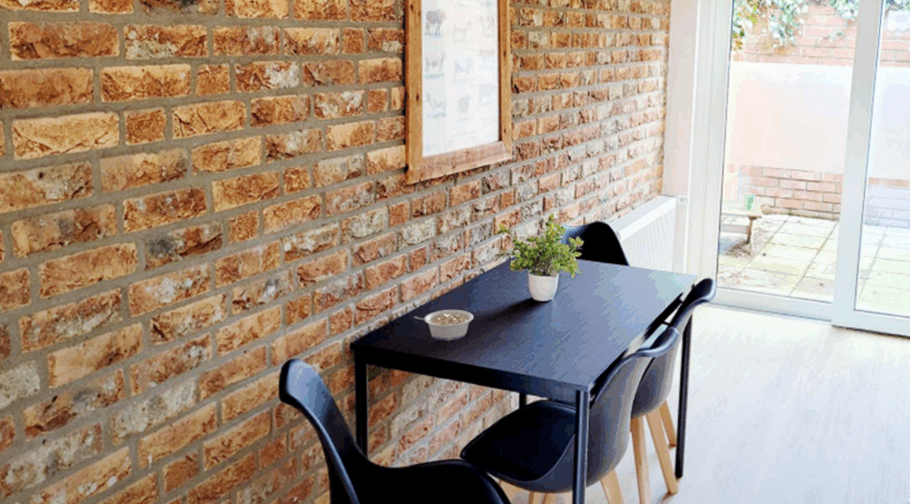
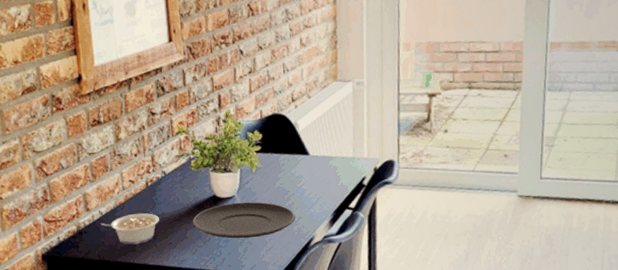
plate: none [506,307,611,345] -> present [192,201,296,239]

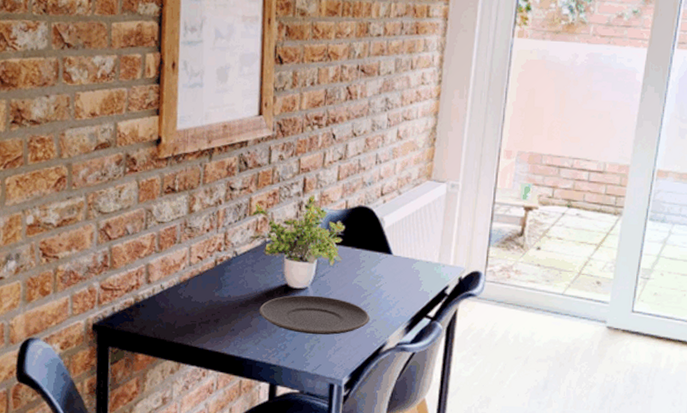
legume: present [100,213,159,245] -> none [160,293,224,326]

